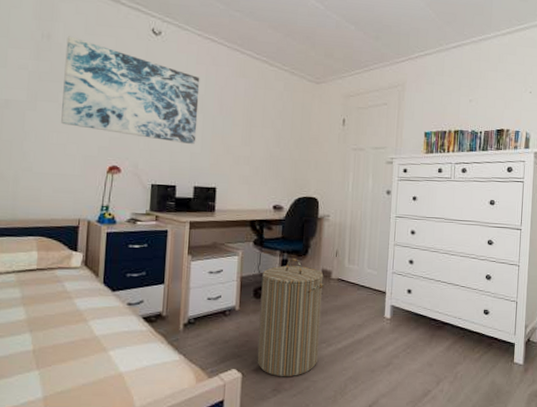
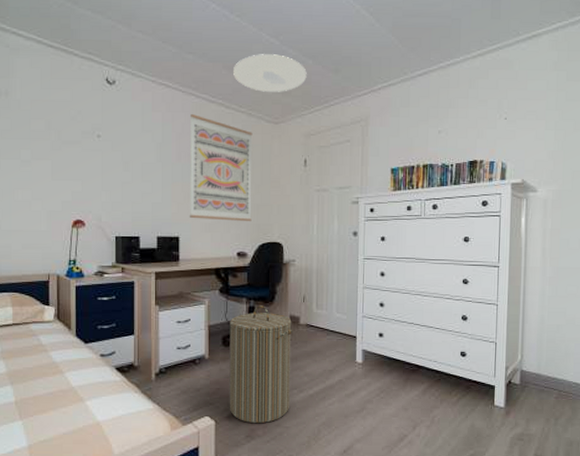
wall art: present [61,36,200,145] -> none [24,92,157,195]
wall art: none [227,69,294,176] -> present [189,114,253,221]
ceiling light: none [278,17,349,54] -> present [233,54,307,92]

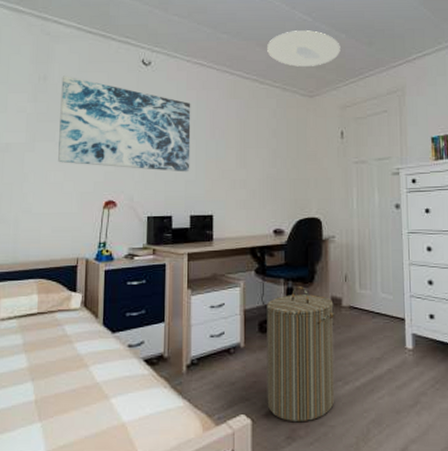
wall art: none [24,92,157,195] -> present [58,76,191,172]
wall art: present [189,114,253,221] -> none [223,91,288,197]

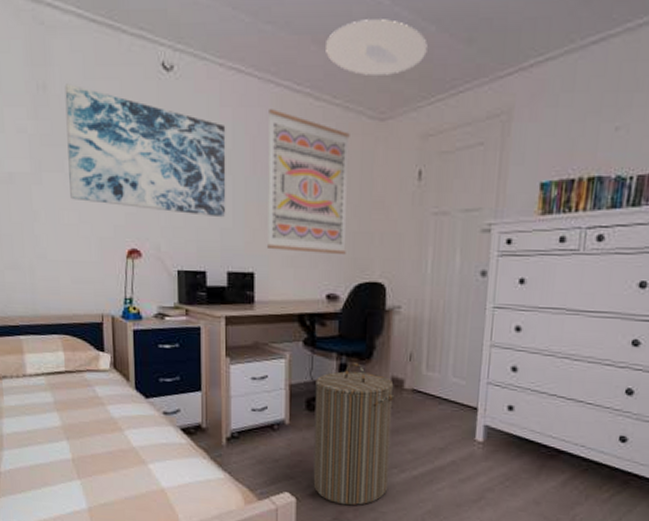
wall art: none [223,91,288,197] -> present [266,109,350,254]

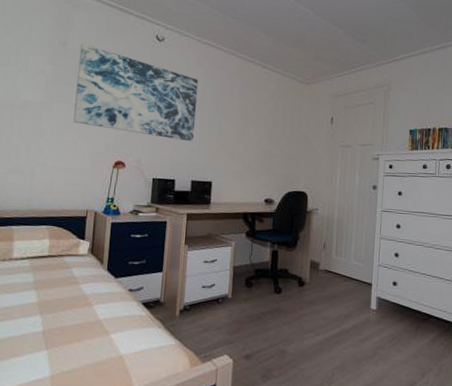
wall art: present [266,109,350,254] -> none [222,71,286,171]
laundry hamper: present [313,363,395,506] -> none [248,250,313,365]
ceiling light: present [326,19,428,75] -> none [271,22,337,57]

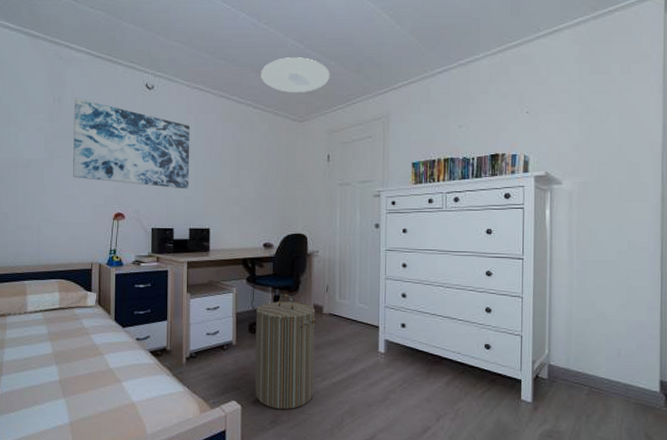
laundry hamper: none [248,250,313,365] -> present [255,294,317,410]
ceiling light: none [271,22,337,57] -> present [261,57,330,92]

